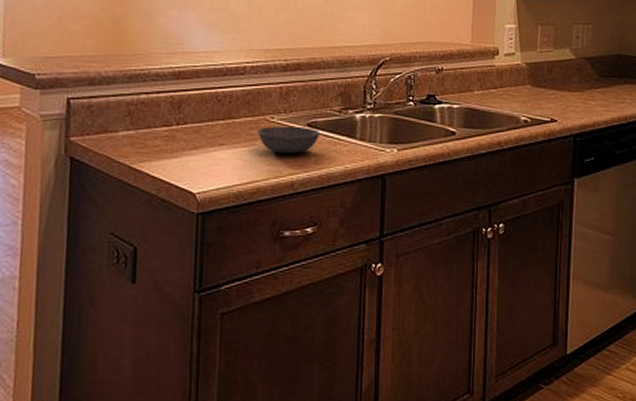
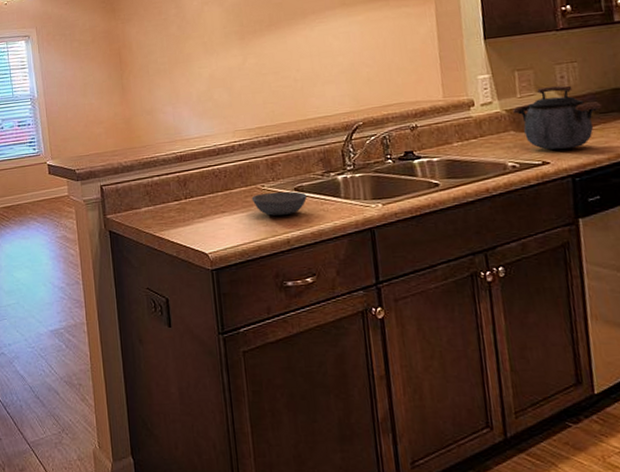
kettle: none [532,44,607,109] -> present [513,85,603,150]

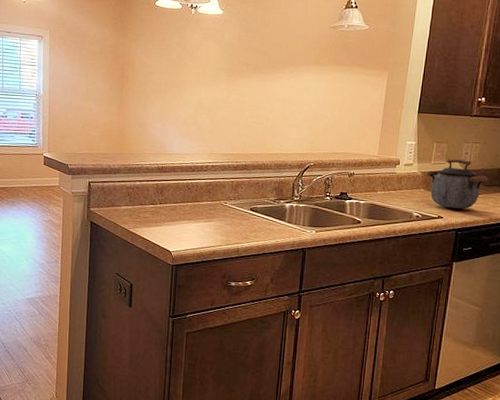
bowl: present [251,191,307,216] -> none [214,209,260,229]

